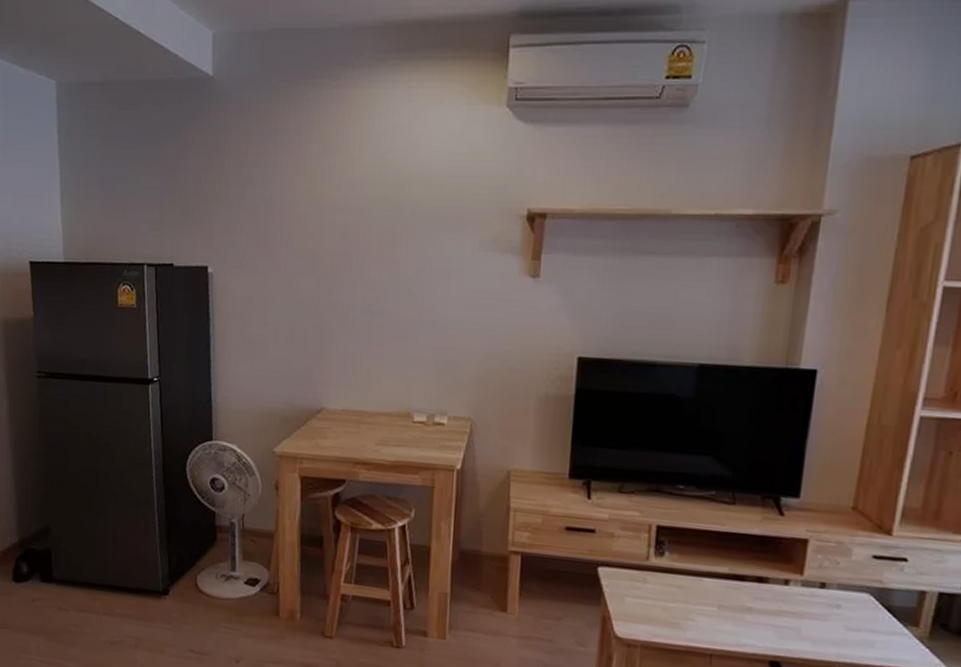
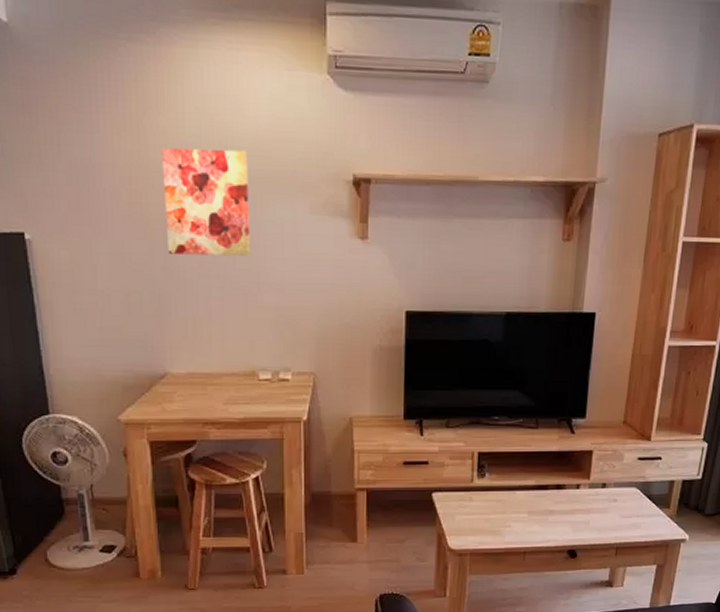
wall art: none [334,185,419,293] -> present [161,148,251,257]

